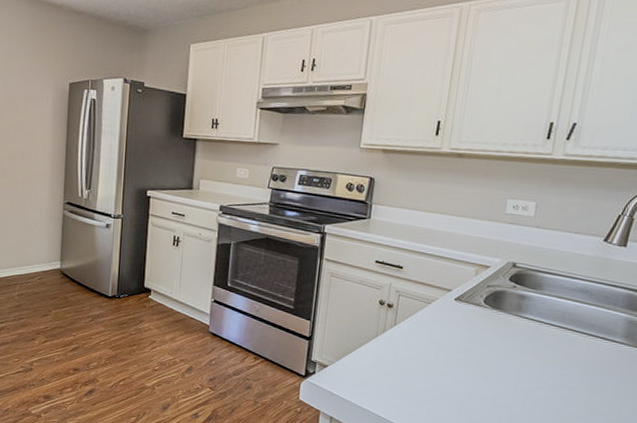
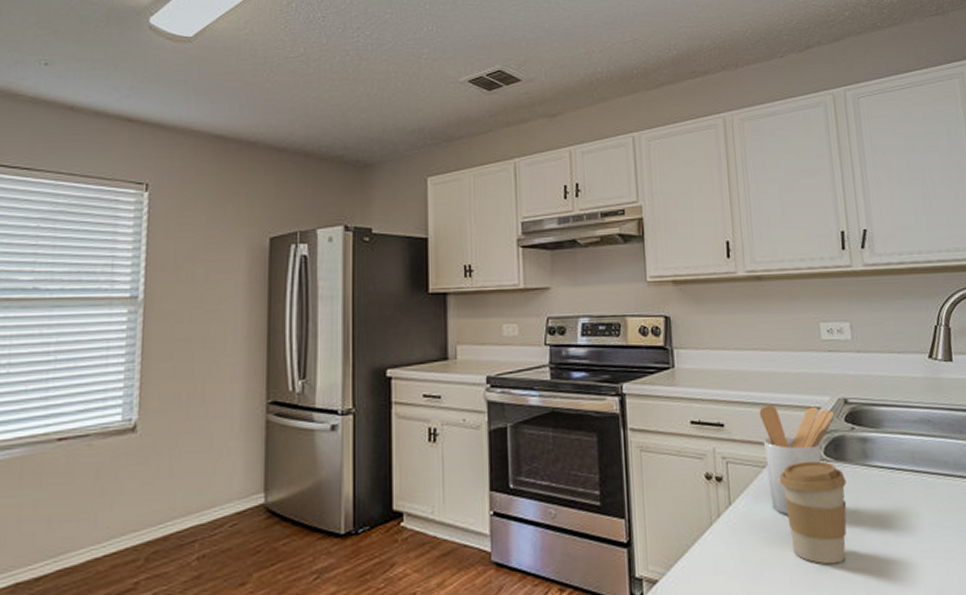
utensil holder: none [430,257,502,340] -> present [759,404,835,515]
coffee cup: none [439,304,498,381] -> present [779,461,847,565]

